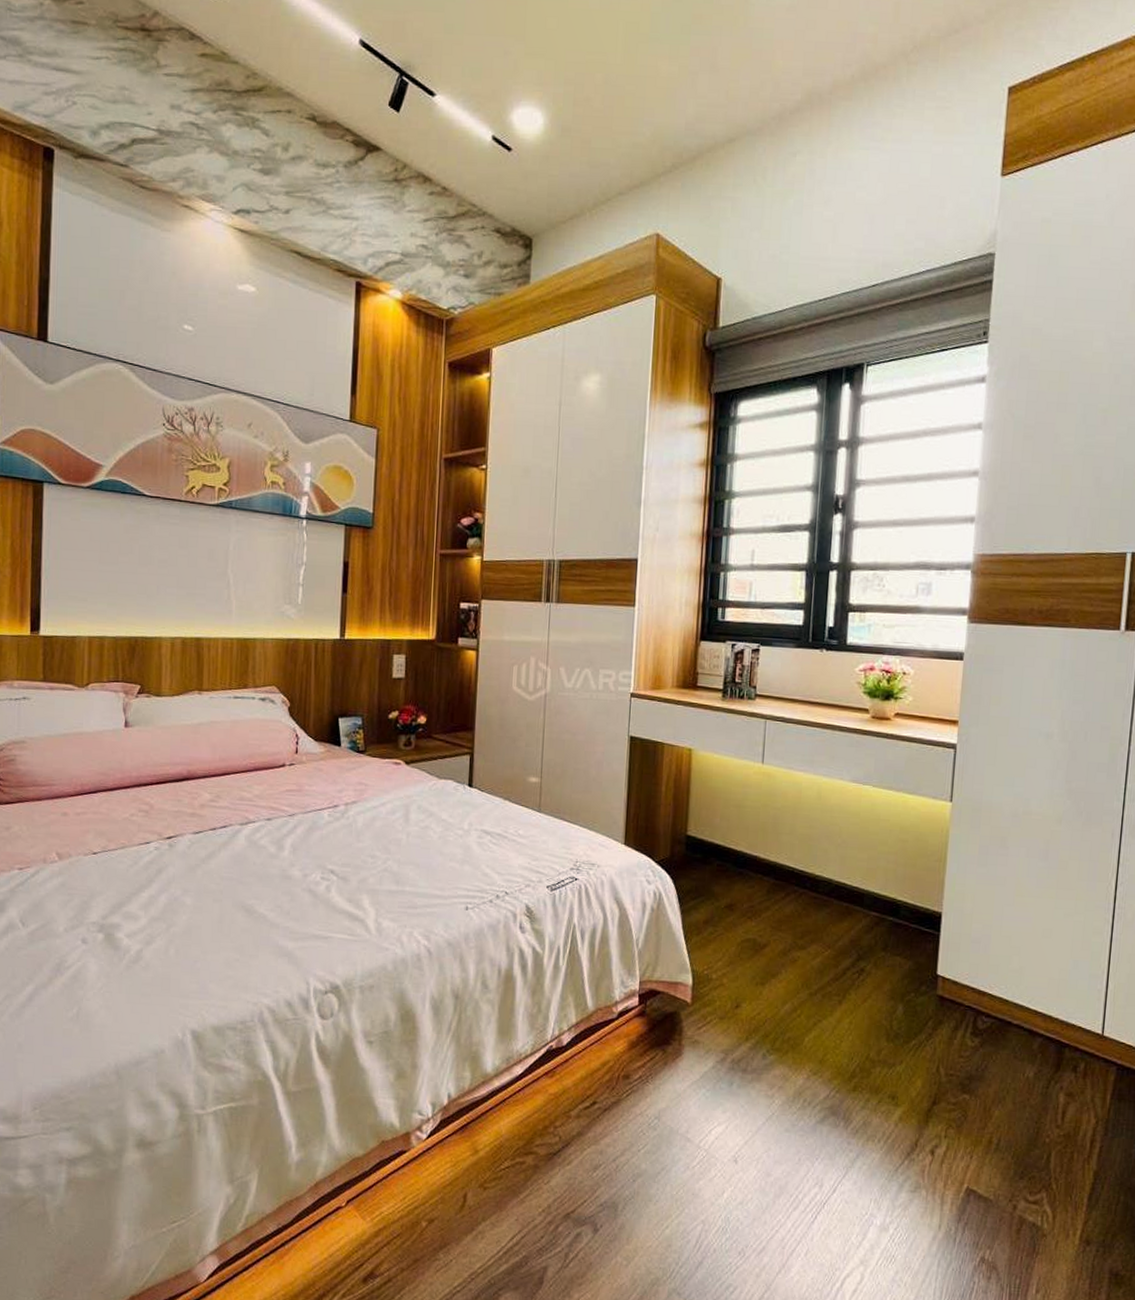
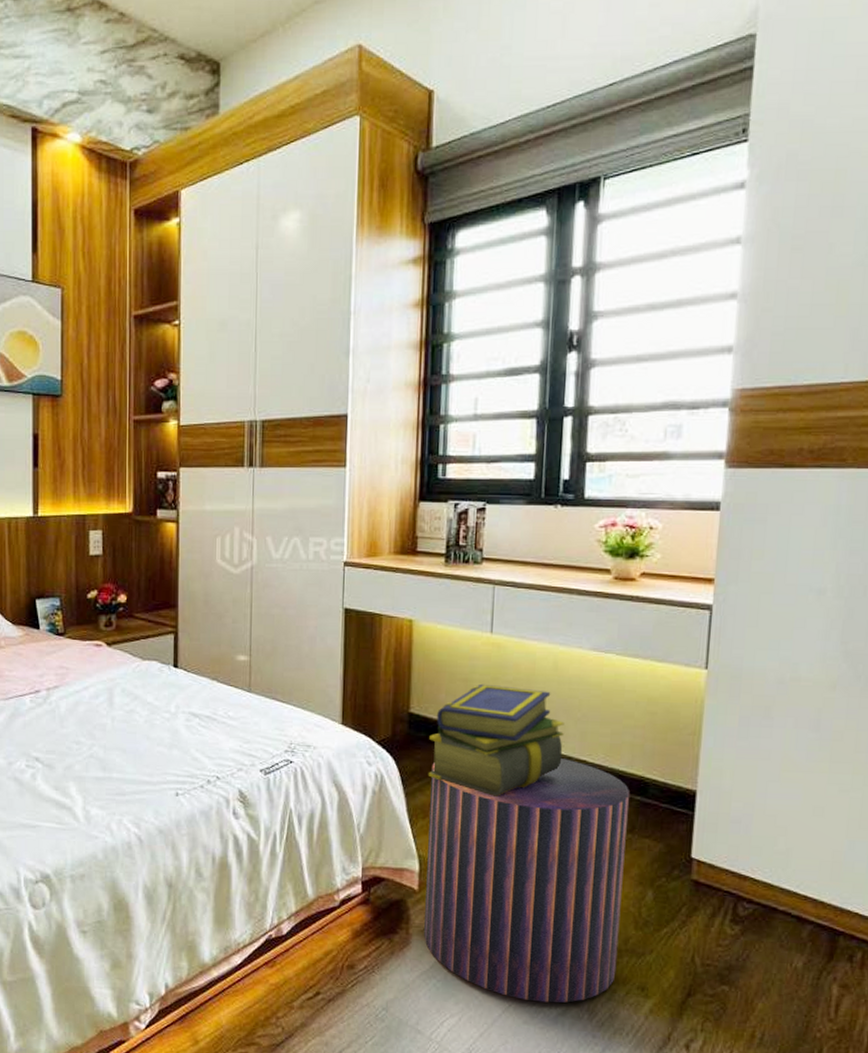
pouf: none [695,881,883,1112] -> present [424,758,629,1003]
stack of books: none [702,809,826,915] -> present [428,683,565,797]

